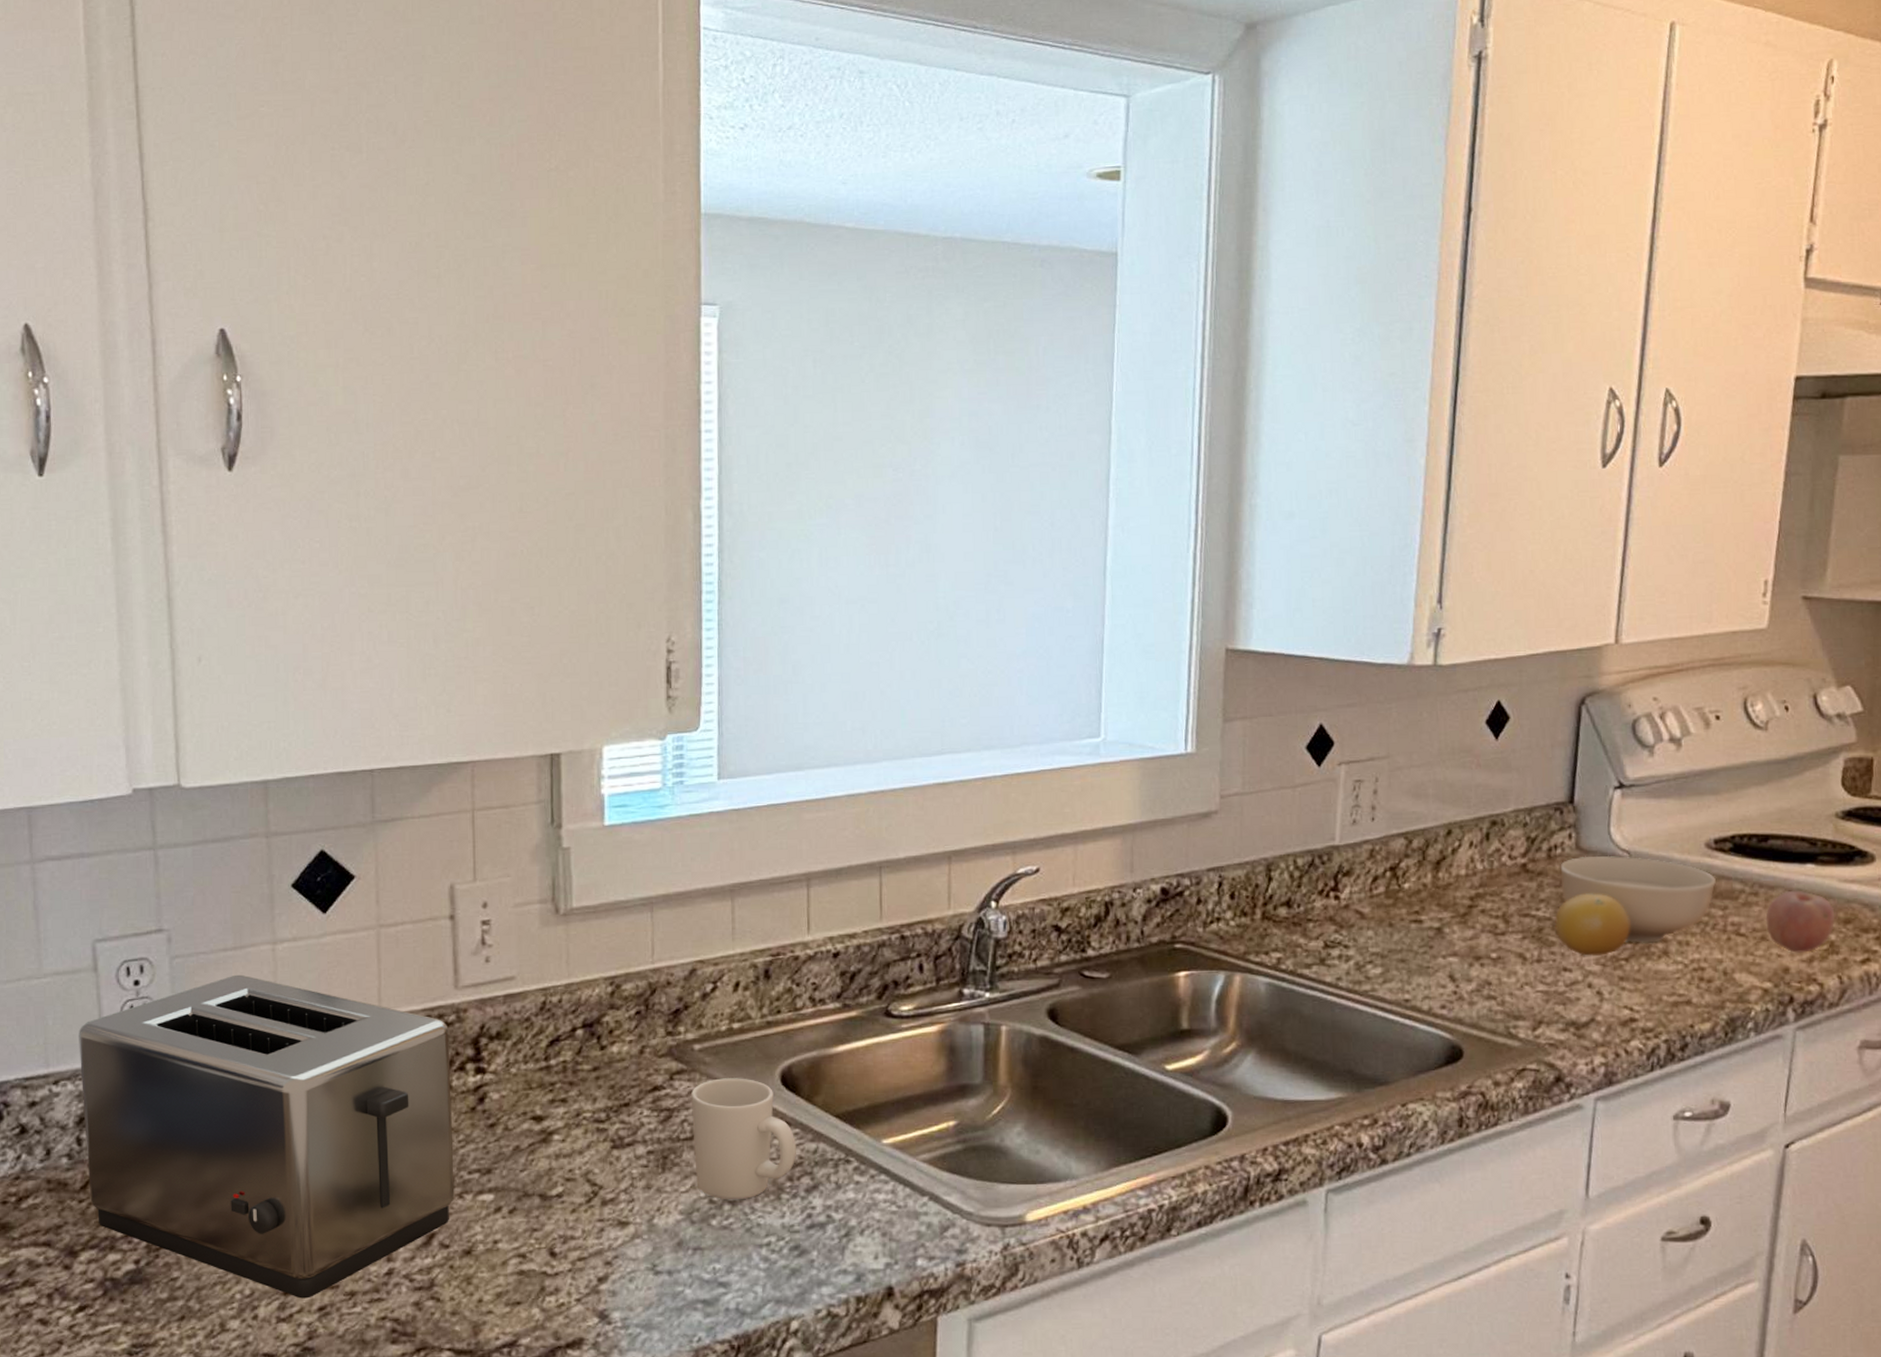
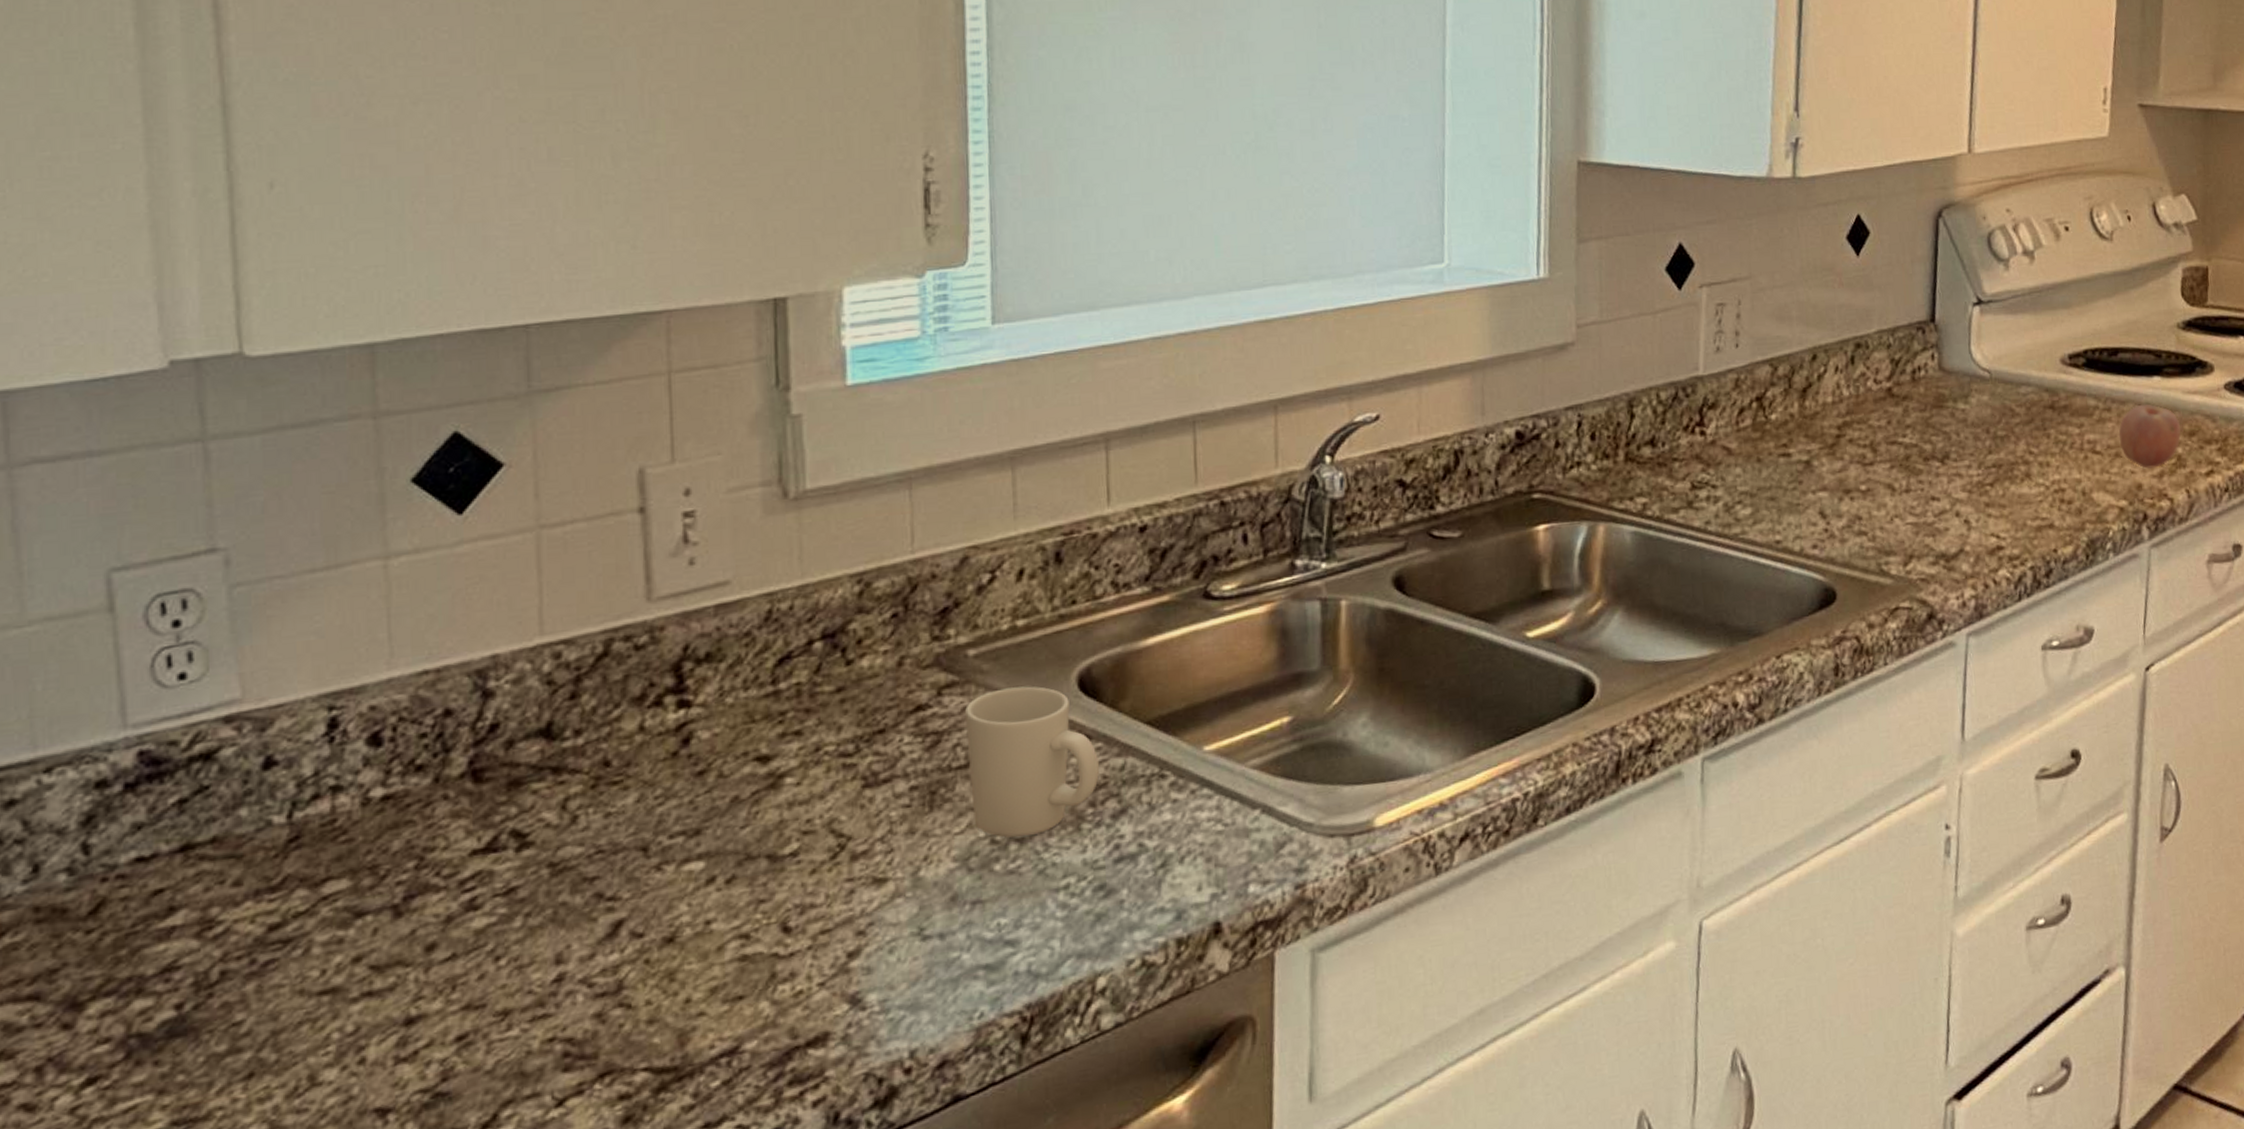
toaster: present [78,974,455,1299] -> none [84,602,650,1028]
fruit: present [1555,893,1631,956] -> none [1921,416,1994,483]
bowl: present [1560,855,1717,942] -> none [1924,375,2073,466]

